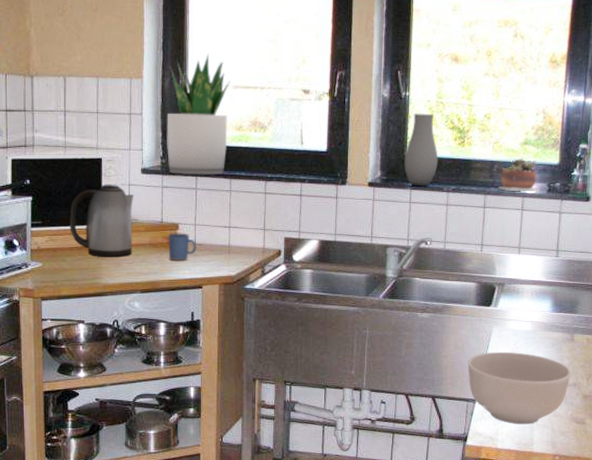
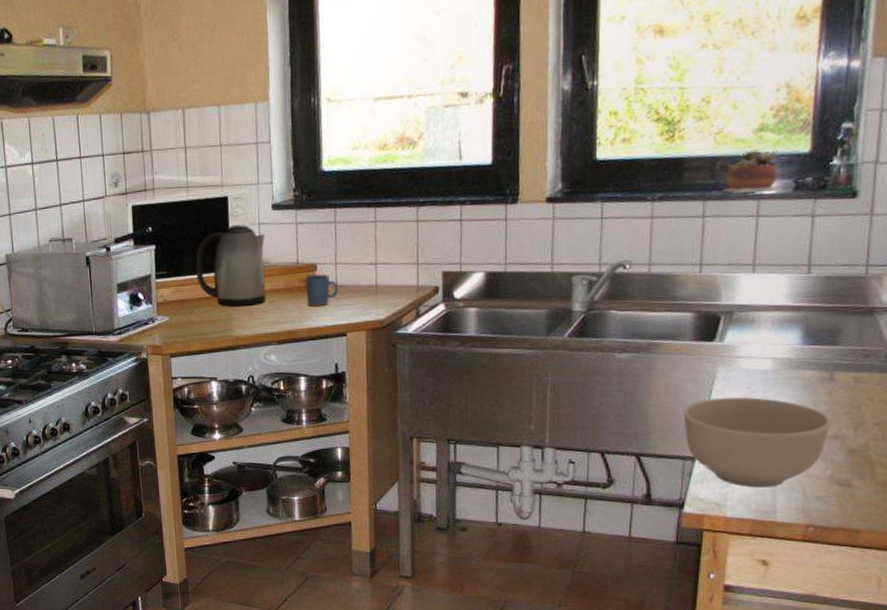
planter: present [166,53,230,176] -> none [298,62,371,208]
vase: present [404,113,438,187] -> none [592,104,639,198]

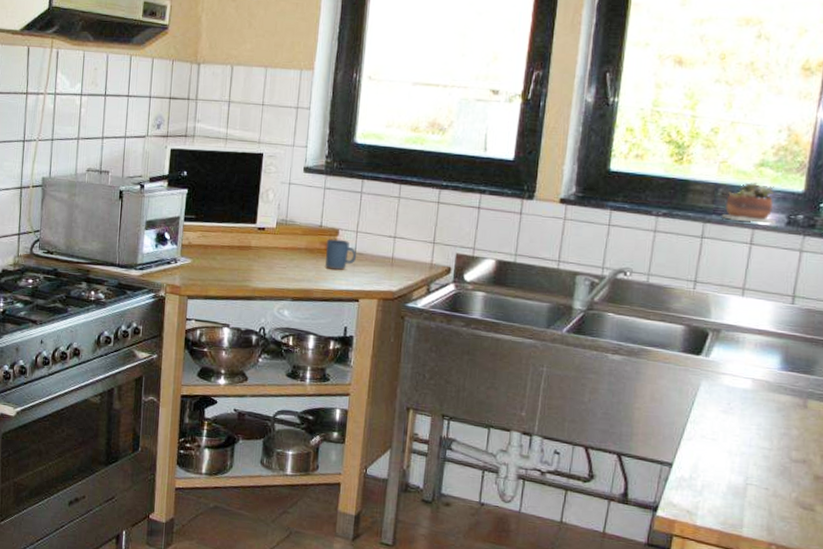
kettle: present [195,225,266,307] -> none [223,182,293,260]
bowl: present [683,397,831,488] -> none [665,409,801,502]

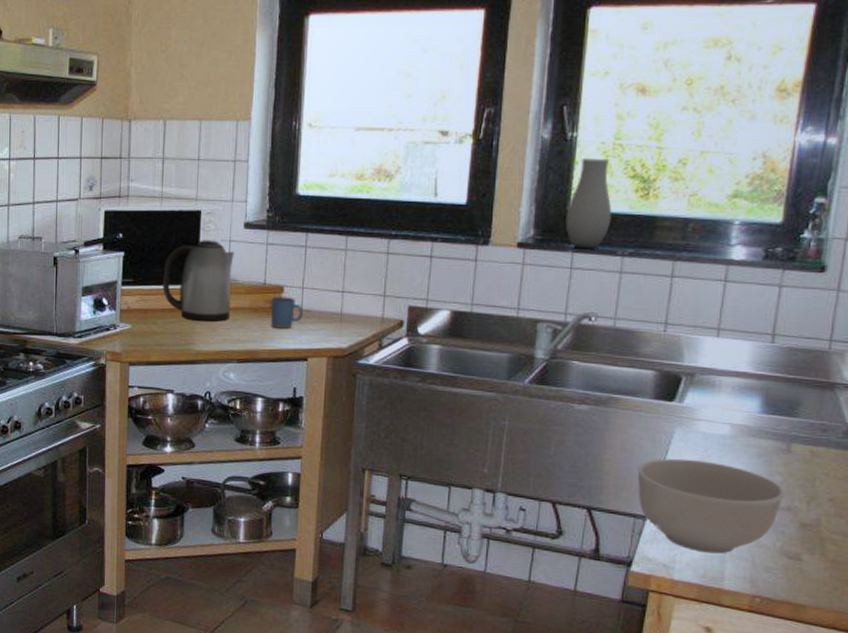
kettle: none [223,182,293,260] -> present [162,240,234,321]
vase: none [605,122,649,208] -> present [565,158,612,249]
bowl: none [665,409,801,502] -> present [637,458,785,554]
succulent plant: present [721,182,777,225] -> none [692,215,753,260]

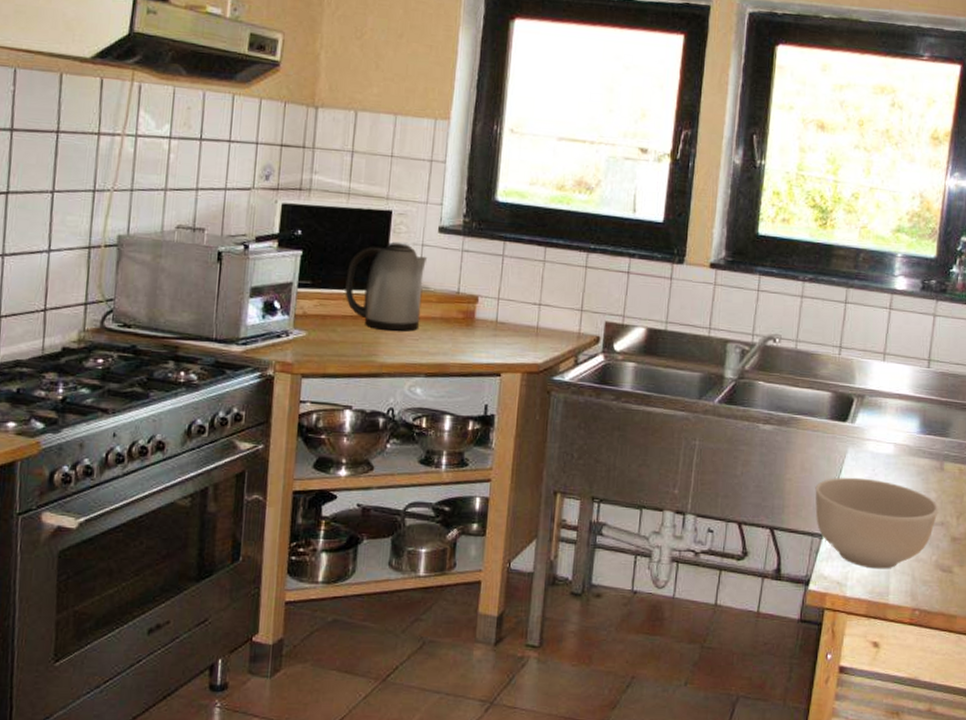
mug: present [270,296,304,329] -> none [463,306,499,341]
vase: present [565,158,612,249] -> none [753,186,795,273]

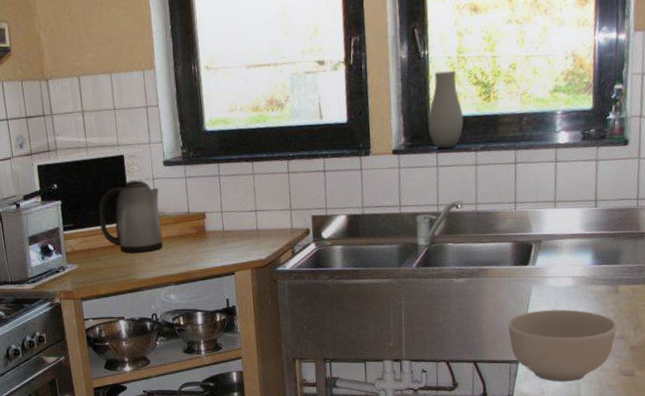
vase: none [753,186,795,273] -> present [427,70,464,149]

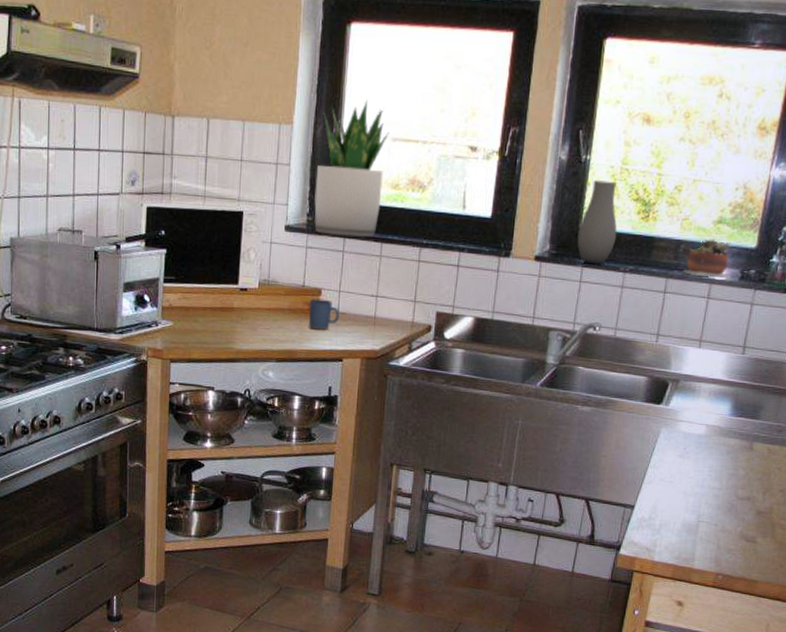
kettle: present [97,180,164,253] -> none [204,241,275,321]
planter: none [180,35,246,163] -> present [314,99,389,238]
mug: none [196,221,226,250] -> present [308,298,340,330]
bowl: present [507,309,617,382] -> none [628,455,746,538]
succulent plant: none [528,107,574,144] -> present [682,239,732,280]

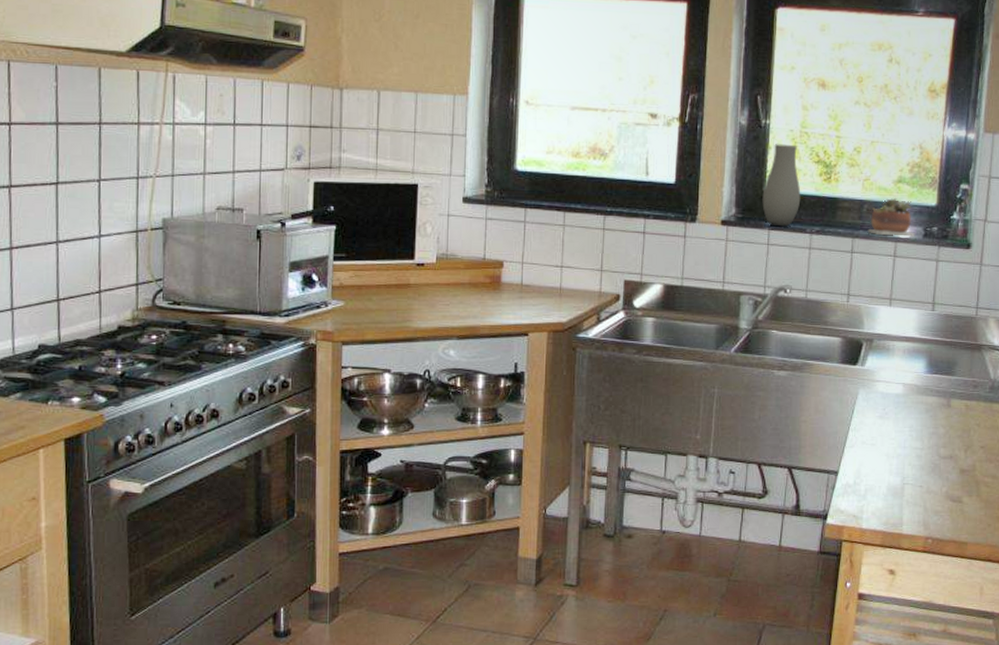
mug: present [308,298,340,330] -> none [490,271,524,304]
planter: present [314,99,389,238] -> none [493,69,568,208]

